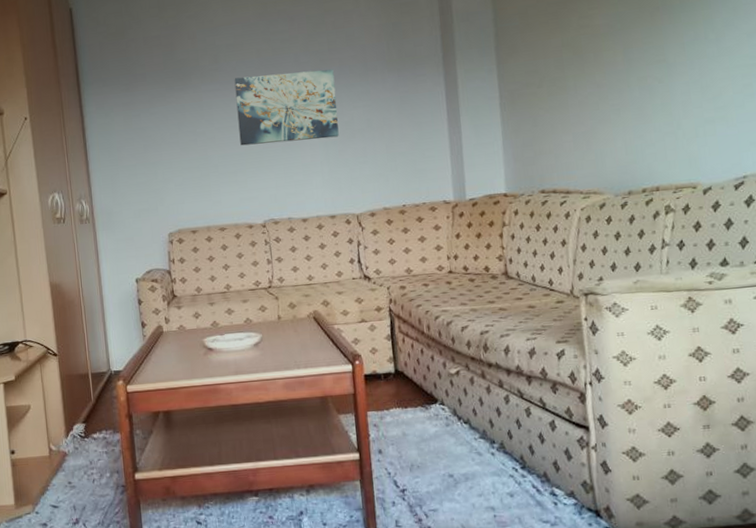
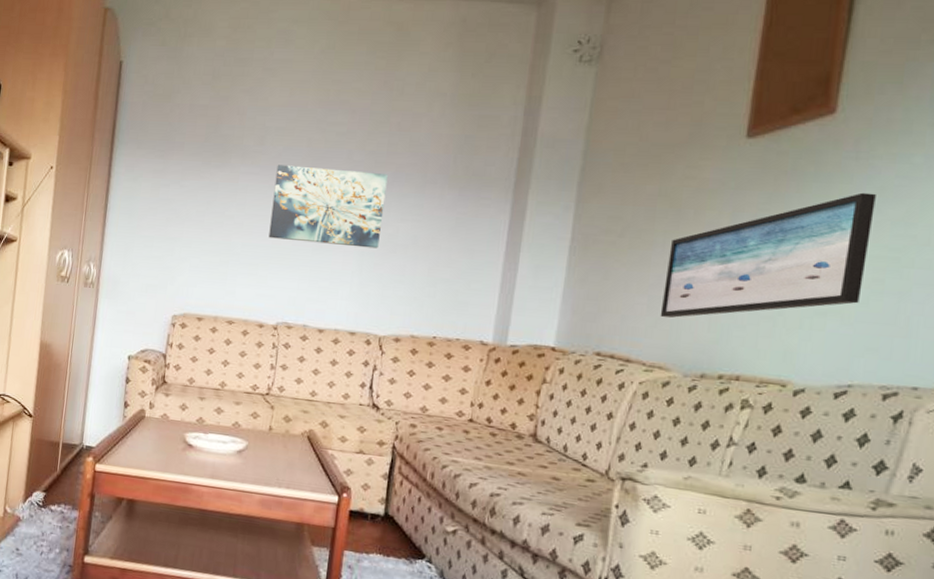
wall art: none [581,13,737,150] -> present [660,192,876,319]

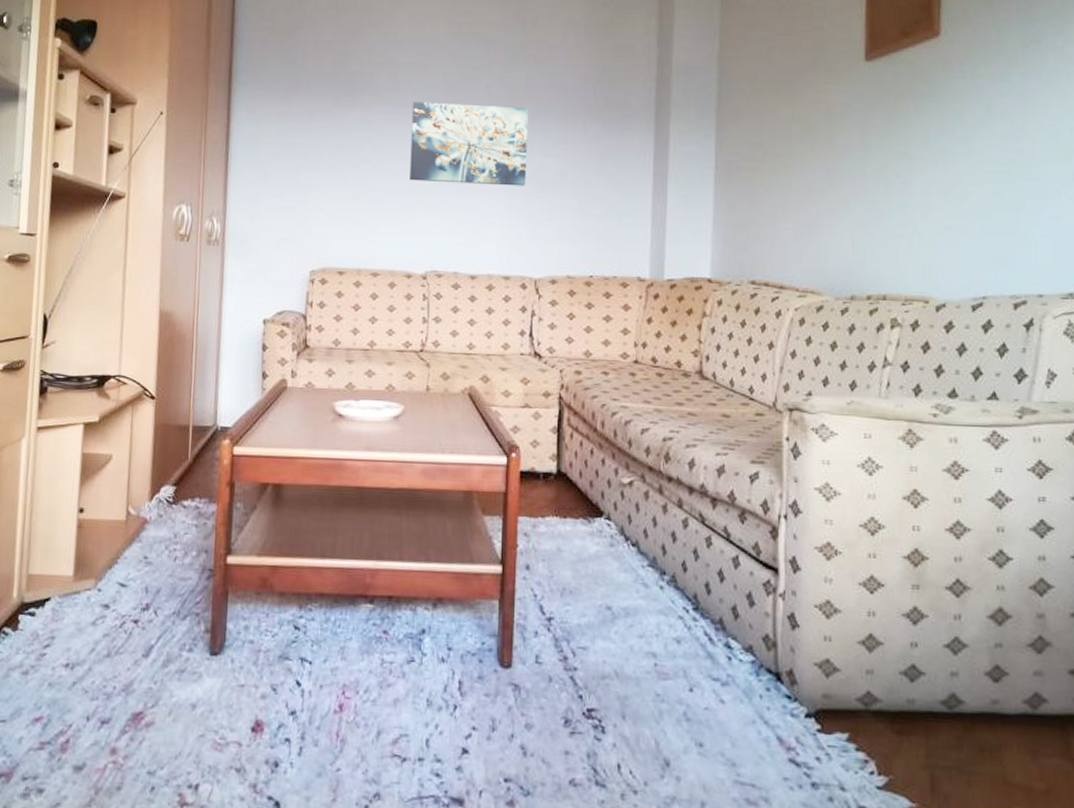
wall art: present [660,192,876,319] -> none [806,110,985,242]

